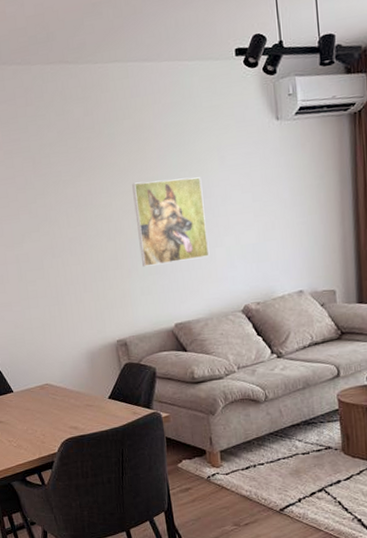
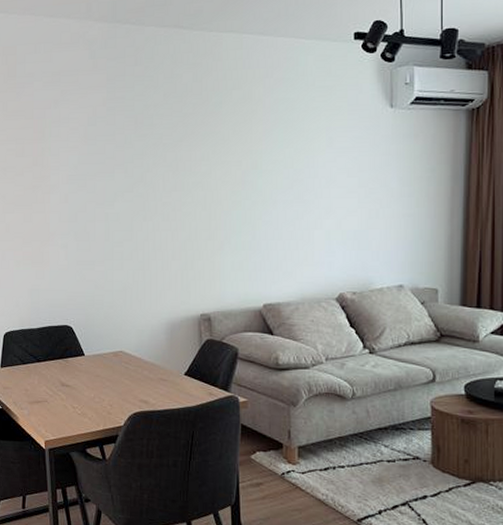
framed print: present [132,177,210,267] -> none [234,154,308,241]

